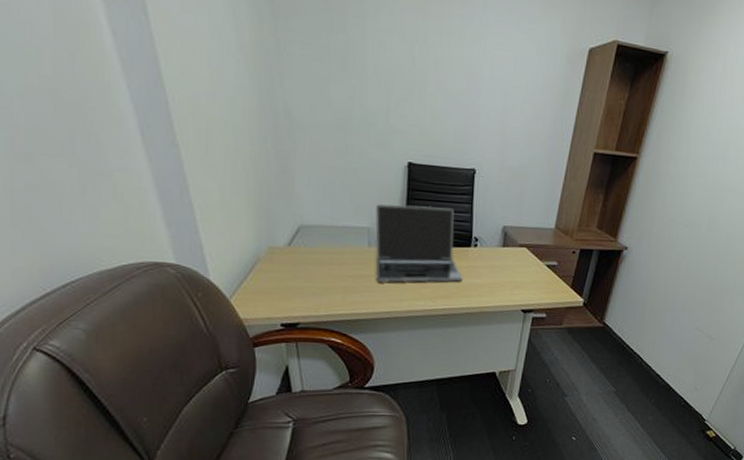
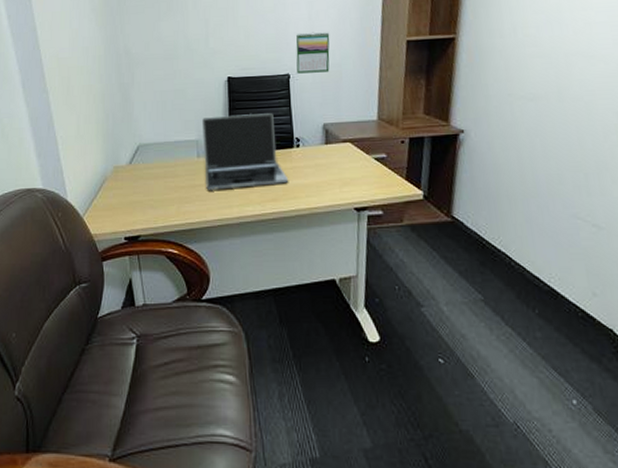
calendar: none [483,125,522,173] -> present [295,32,330,74]

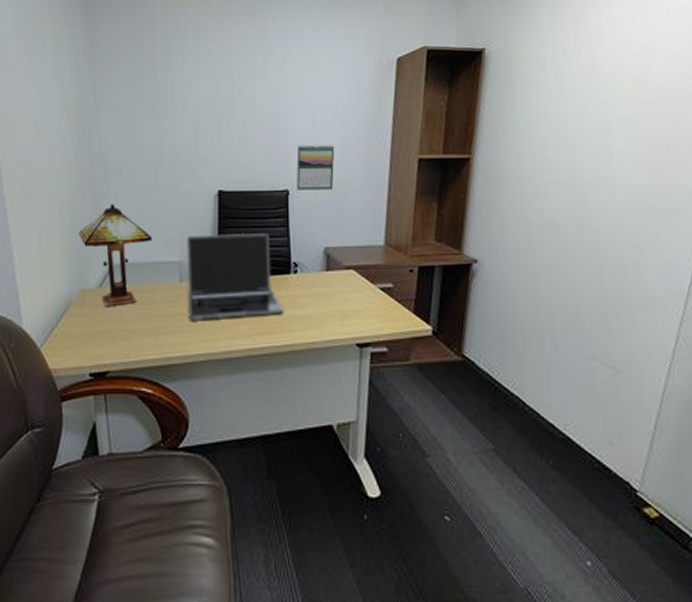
table lamp: none [110,92,173,181] -> present [79,203,153,307]

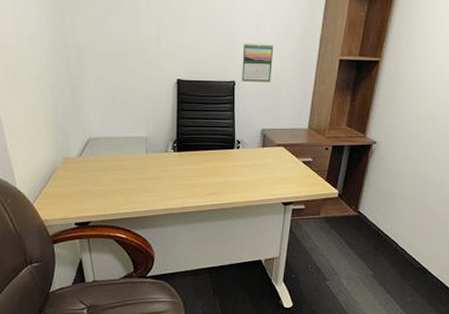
table lamp: present [79,203,153,307] -> none [59,86,123,172]
laptop: present [187,234,284,320] -> none [151,116,228,183]

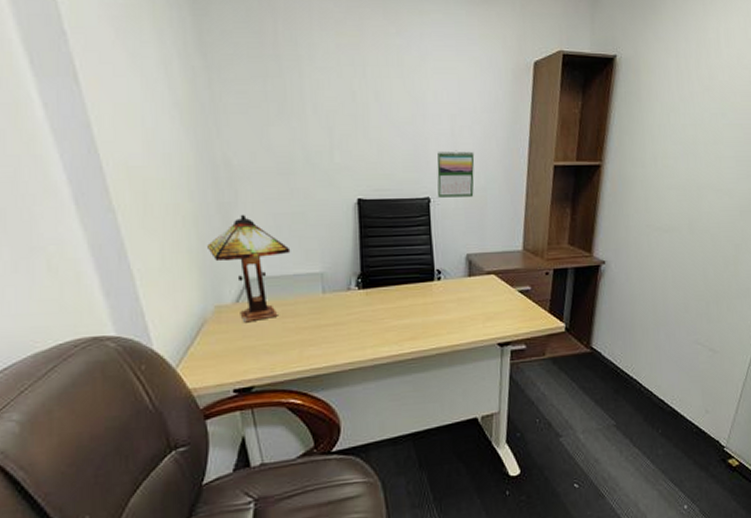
table lamp: none [59,86,123,172] -> present [207,214,291,323]

